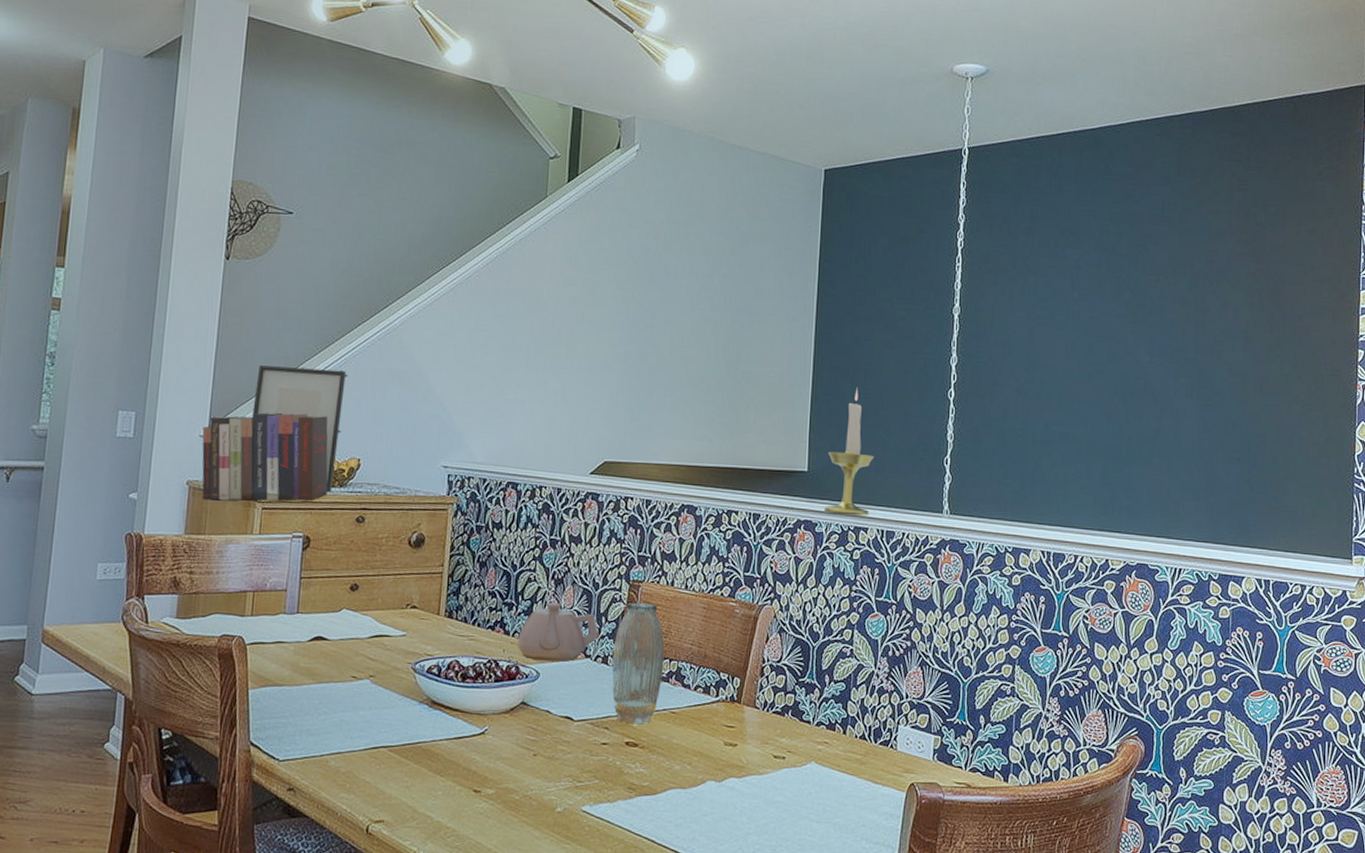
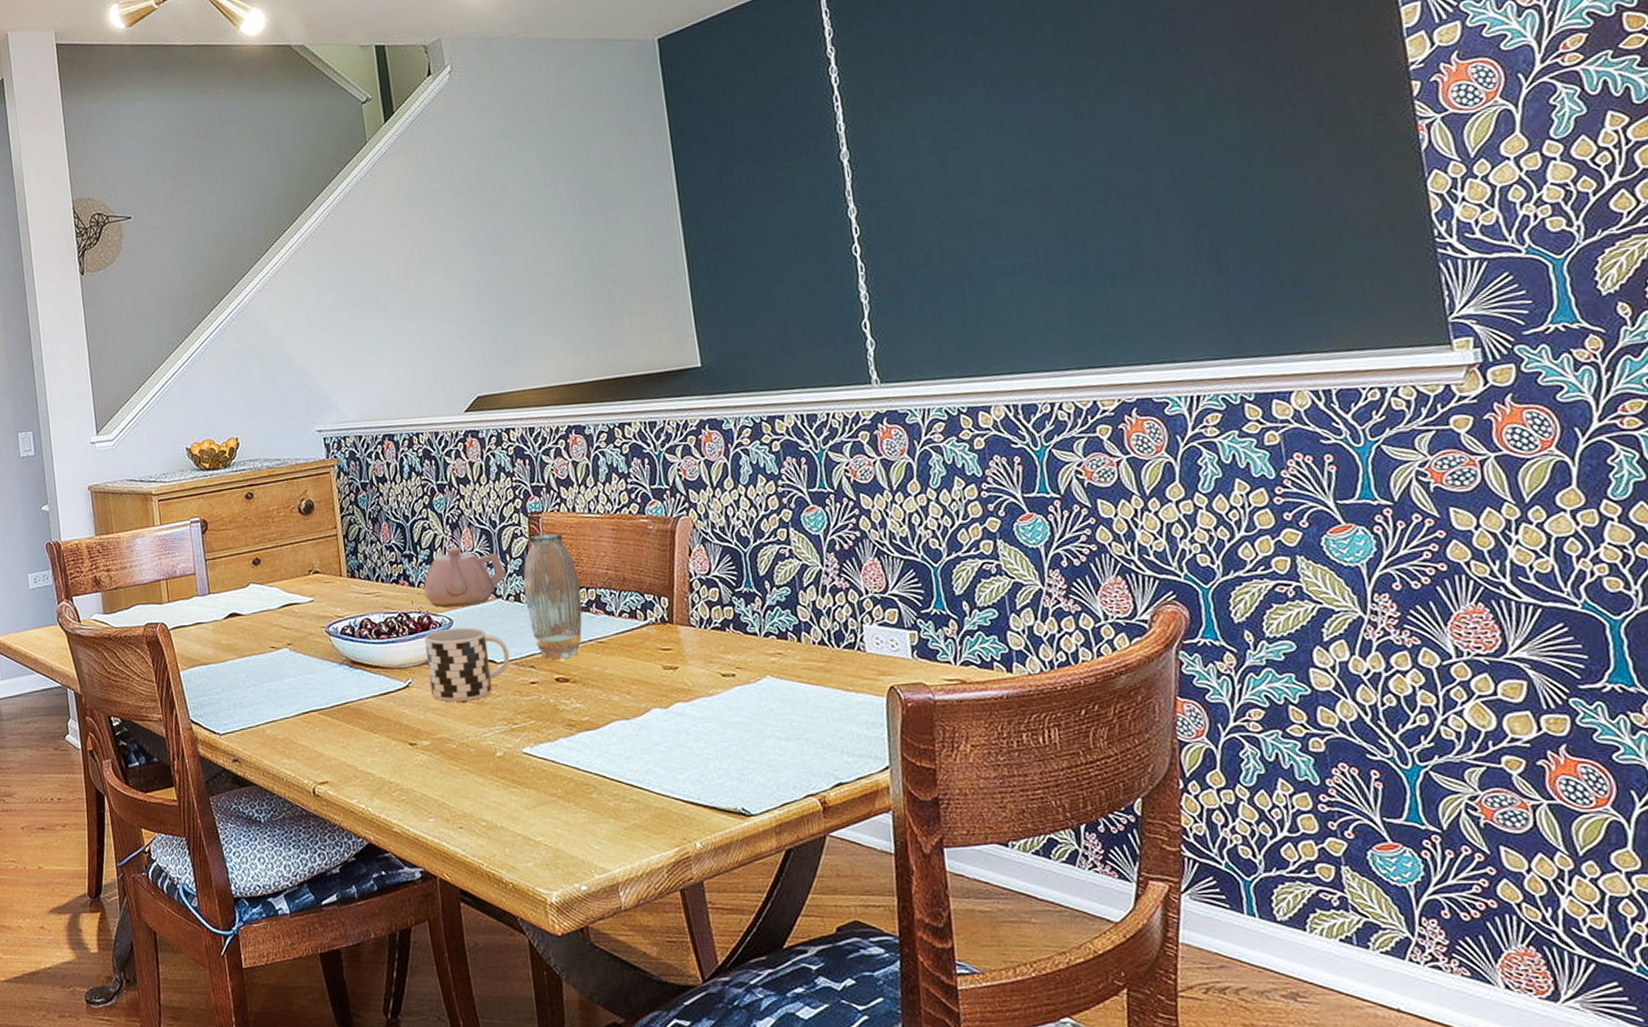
books: present [202,412,329,501] -> none [92,403,214,501]
picture frame: present [252,365,349,493] -> none [129,356,218,476]
cup: none [504,680,588,755] -> present [424,627,510,702]
candlestick: present [824,387,875,516] -> none [720,265,783,407]

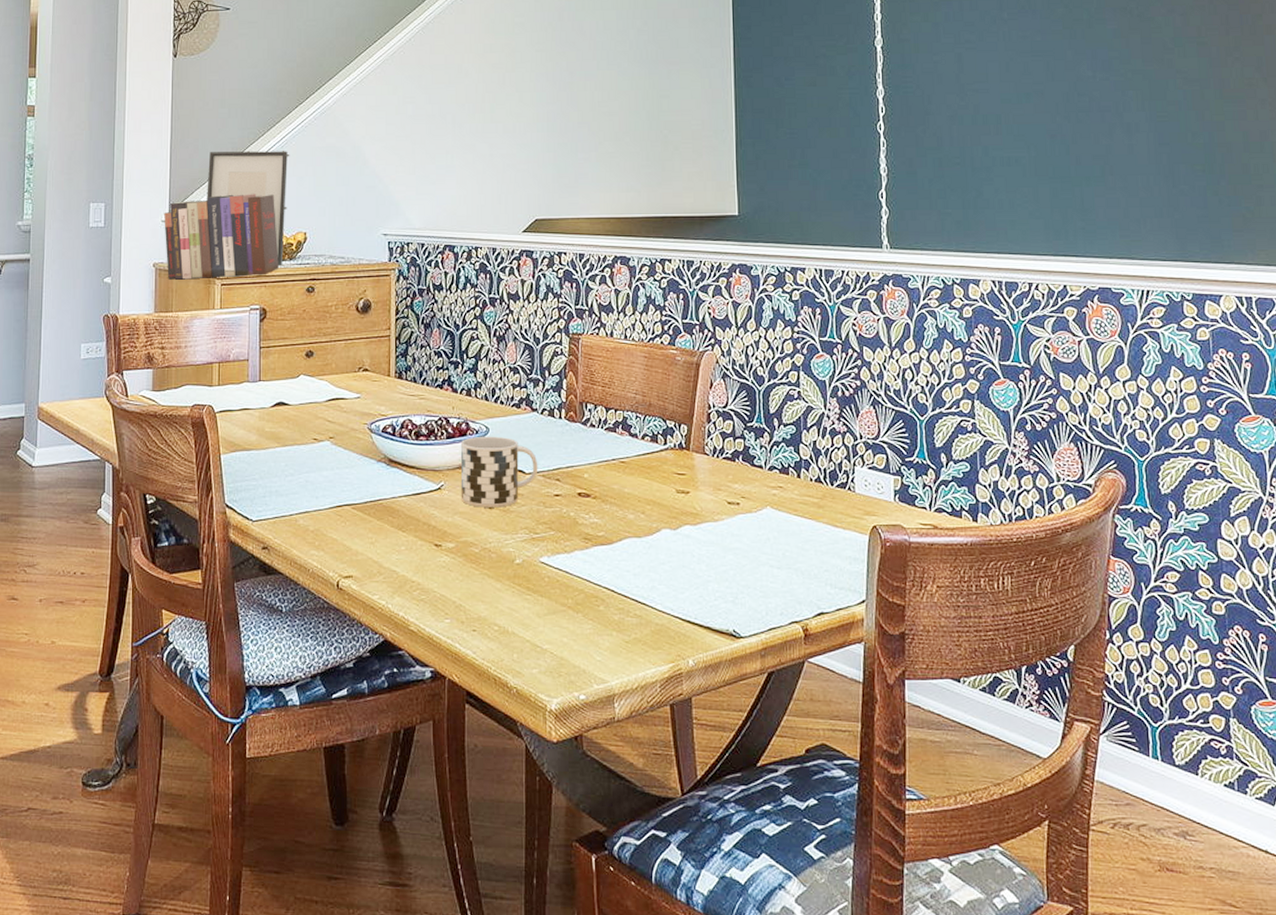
books: none [92,403,214,501] -> present [164,194,279,280]
picture frame: none [129,356,218,476] -> present [207,150,290,266]
teapot: present [423,546,506,608] -> none [465,358,544,416]
vase: present [523,533,582,660] -> none [558,354,610,475]

